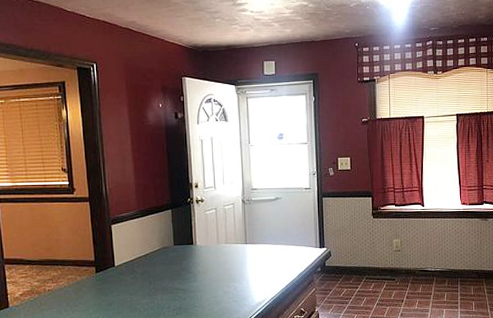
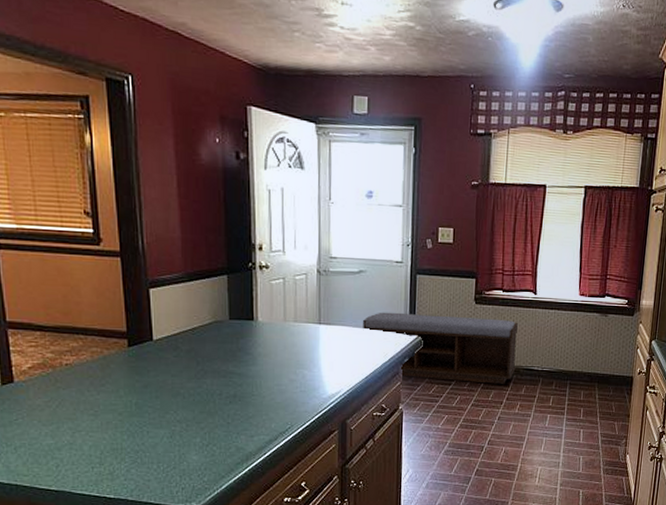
bench: none [281,229,412,285] -> present [363,312,518,384]

